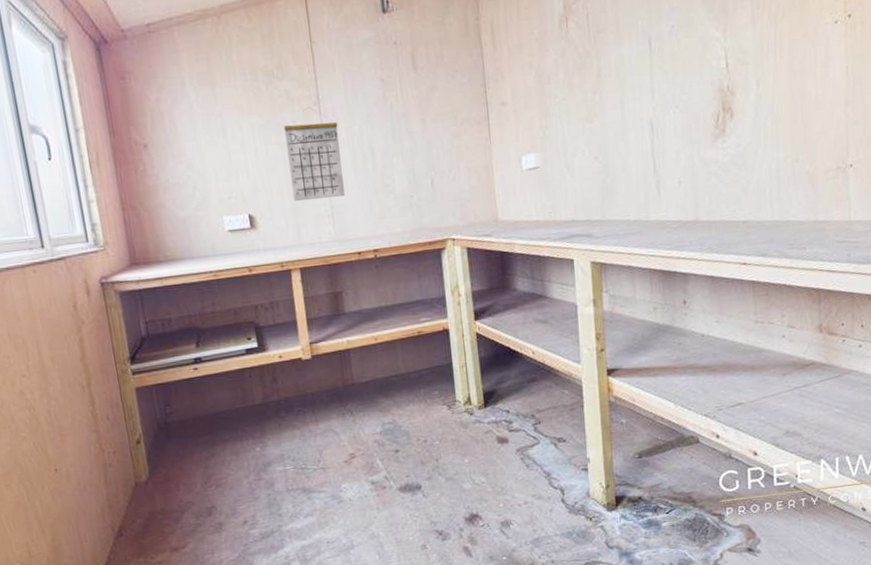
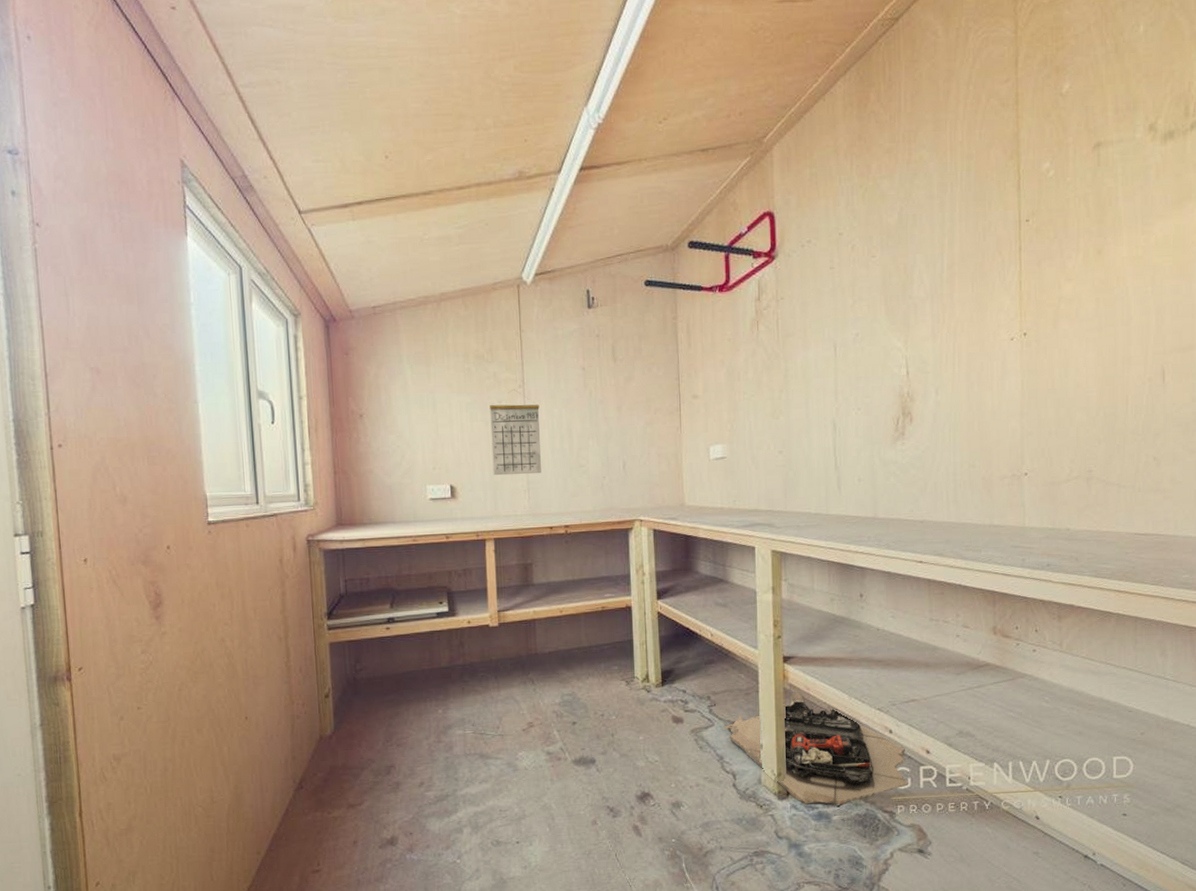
toolbox: none [548,403,736,514] -> present [722,691,908,805]

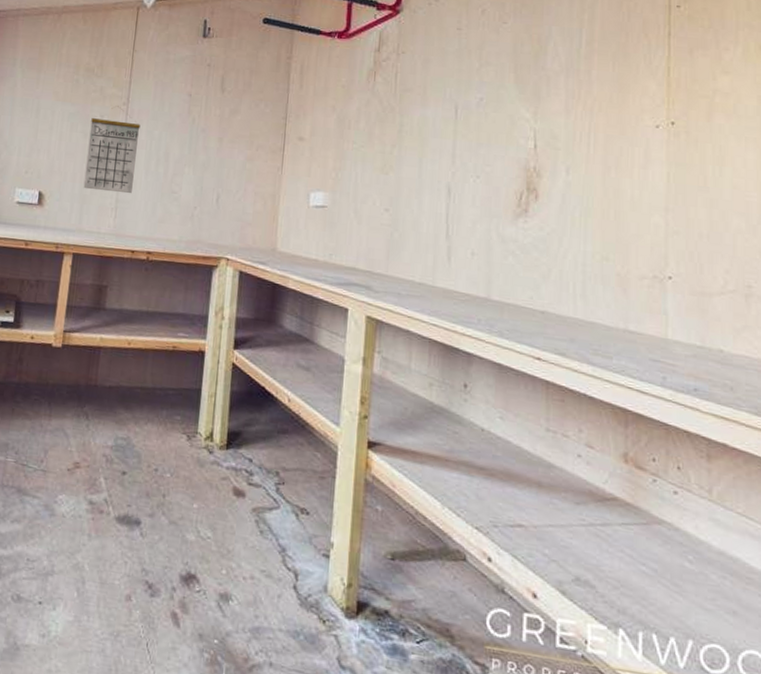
toolbox: present [722,691,908,805] -> none [289,486,507,642]

